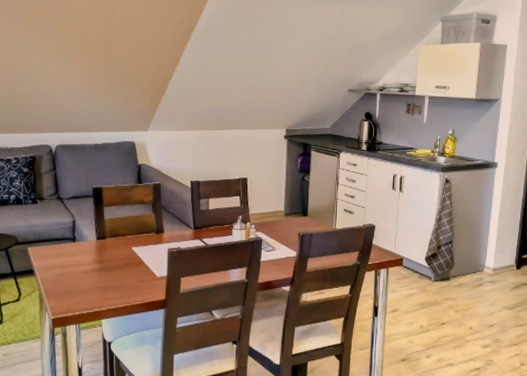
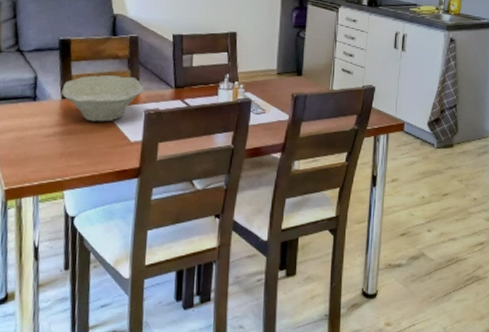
bowl: none [96,219,166,260] -> present [62,75,144,122]

